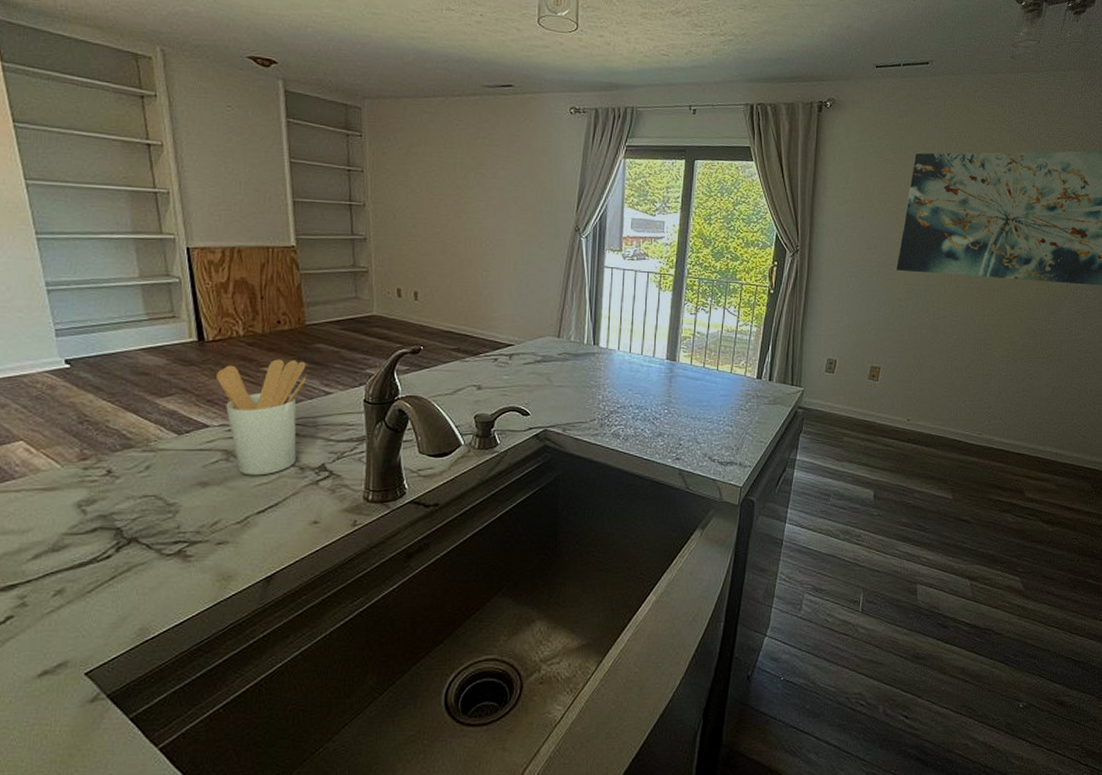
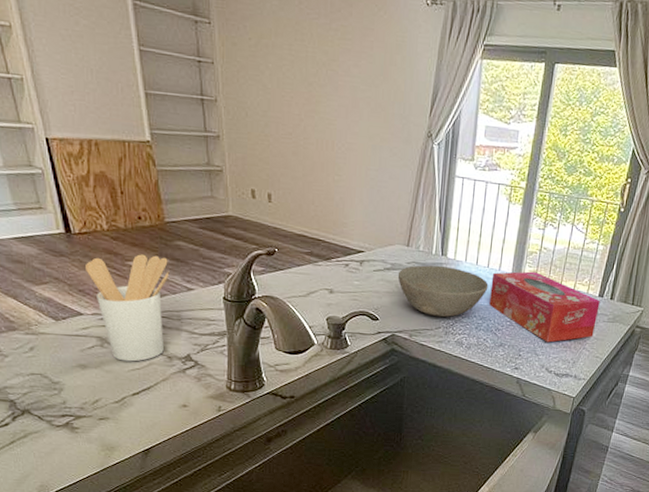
bowl: none [549,356,643,408] -> present [397,265,489,317]
tissue box: none [645,356,759,429] -> present [489,271,600,343]

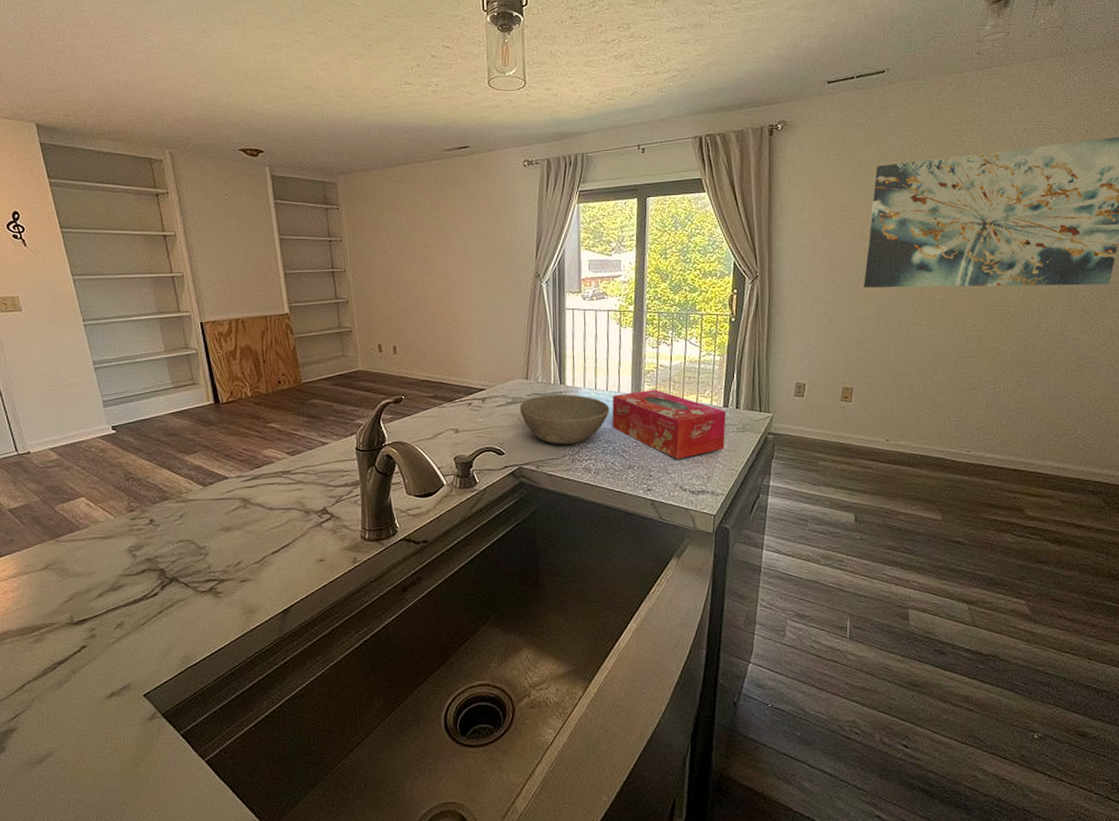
utensil holder: present [86,254,170,362] -> none [232,415,306,520]

